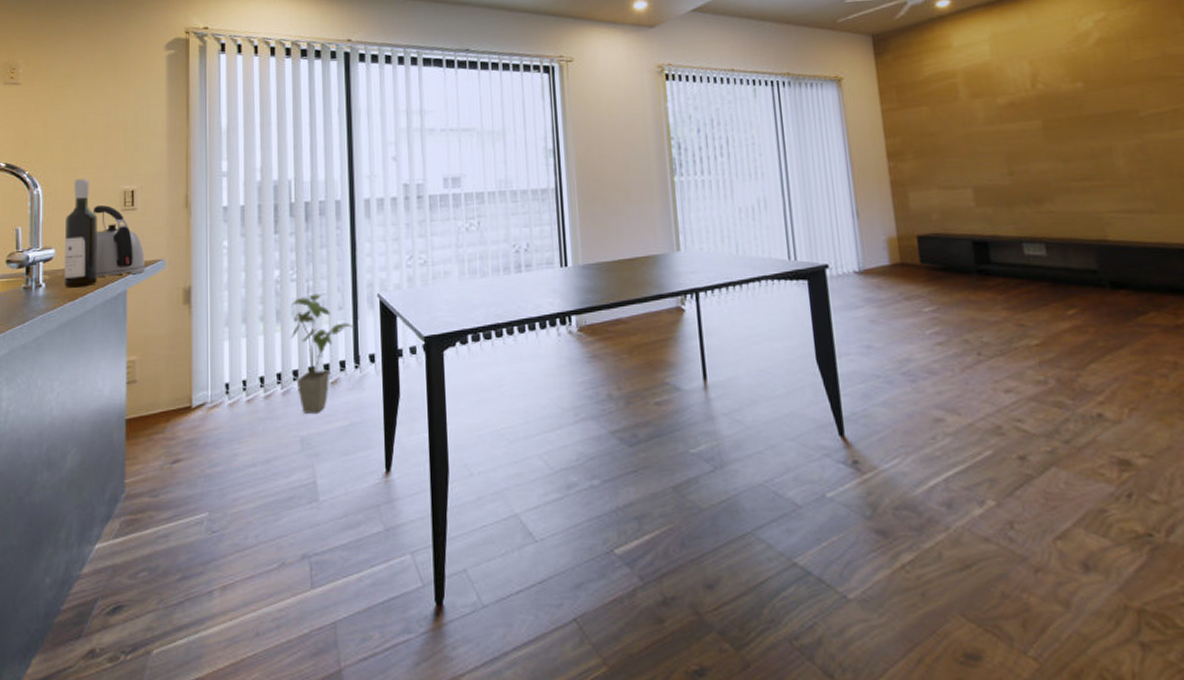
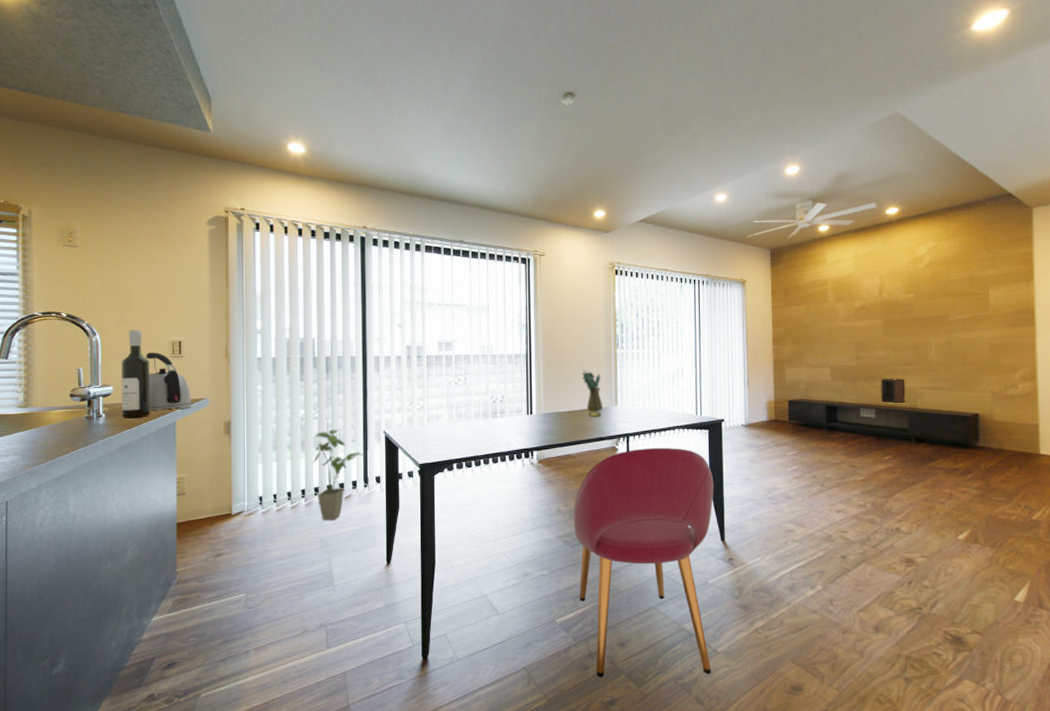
dining chair: none [629,305,842,635] -> present [573,447,714,677]
vase: none [630,205,661,268] -> present [582,369,603,418]
speaker: none [1049,200,1089,235] -> present [881,379,906,404]

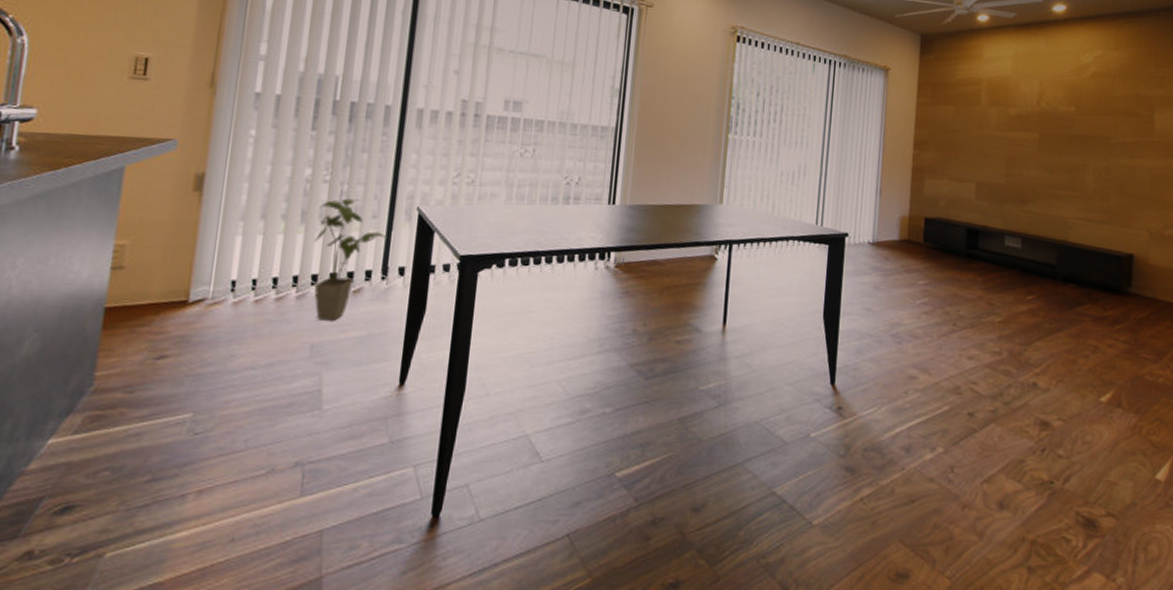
bottle: present [121,330,150,419] -> none [45,34,98,157]
kettle: present [145,353,192,410] -> none [87,68,153,152]
dining chair: present [573,447,714,677] -> none [648,260,829,553]
vase: present [582,369,603,418] -> none [682,154,706,217]
speaker: present [881,379,906,404] -> none [1030,203,1057,235]

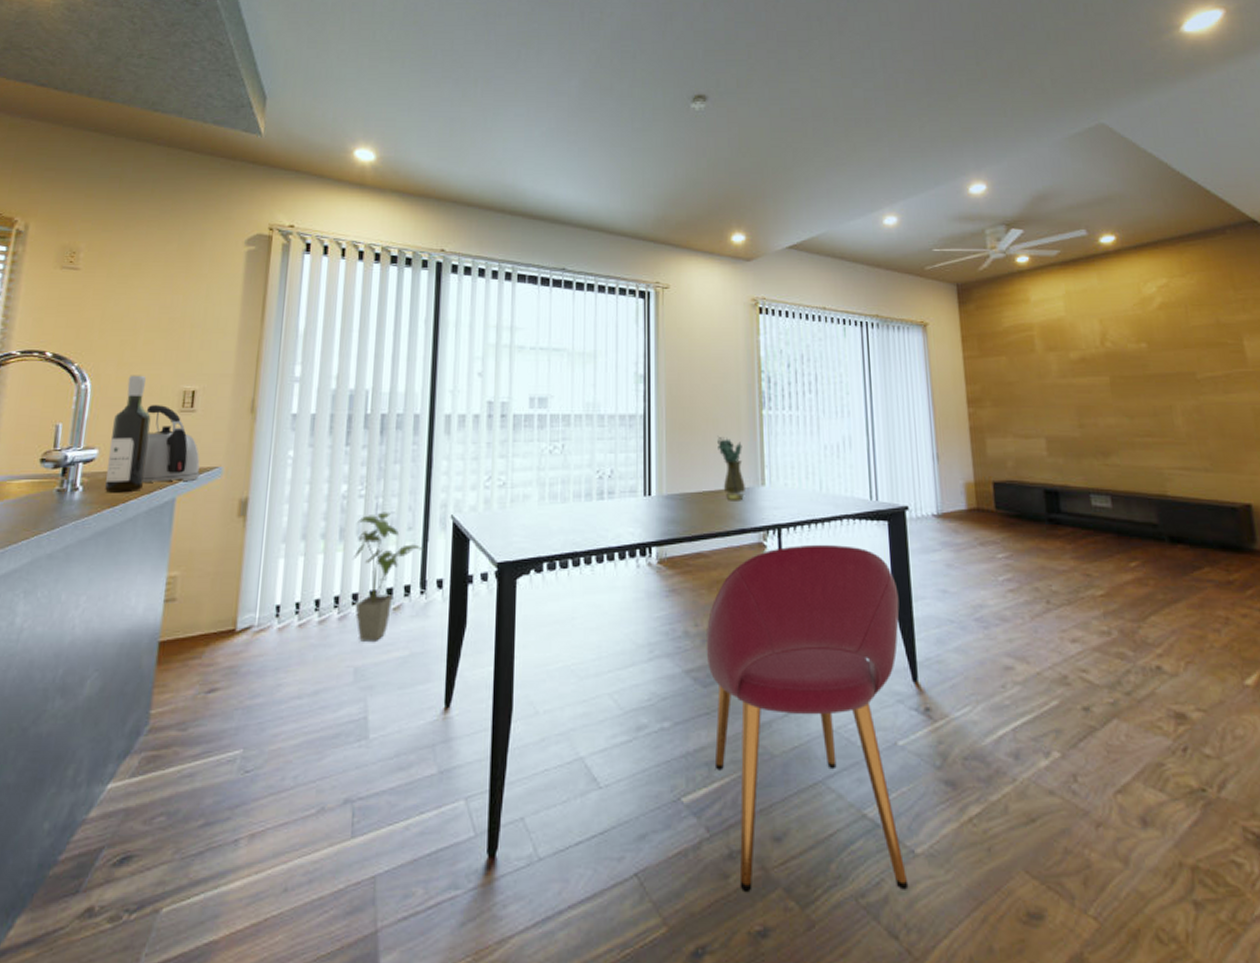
bottle: none [45,34,98,157] -> present [105,375,151,493]
kettle: none [87,68,153,152] -> present [141,405,200,482]
dining chair: none [648,260,829,553] -> present [706,544,909,891]
vase: none [682,154,706,217] -> present [717,436,745,501]

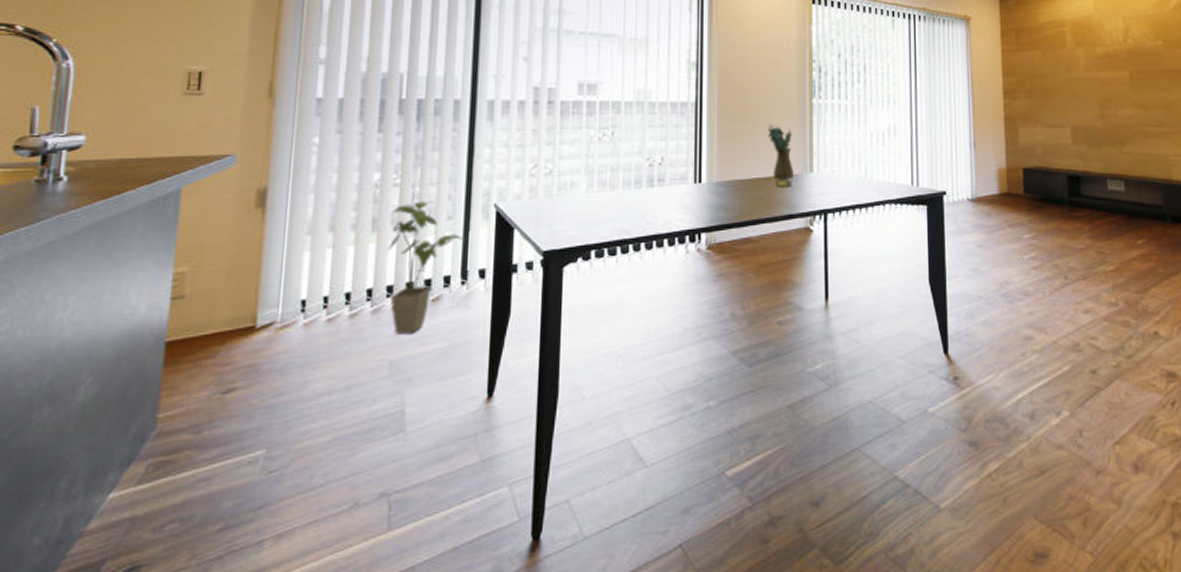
bottle: present [105,375,151,493] -> none [95,53,150,183]
kettle: present [141,405,200,482] -> none [140,87,210,171]
dining chair: present [706,544,909,891] -> none [752,228,934,554]

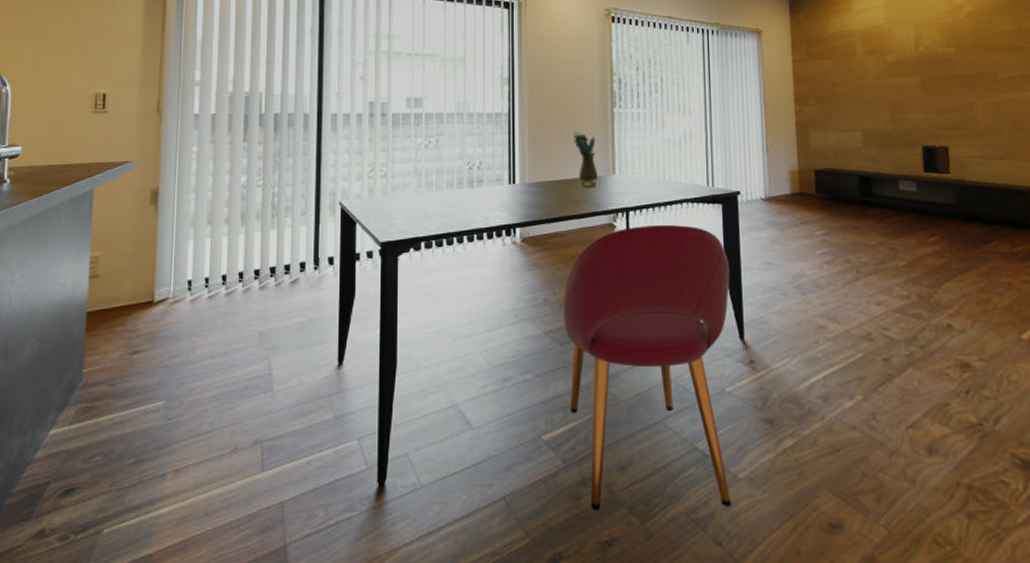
house plant: present [386,201,466,334] -> none [253,199,317,310]
dining chair: none [752,228,934,554] -> present [563,224,732,510]
speaker: none [1130,143,1159,174] -> present [922,146,951,175]

